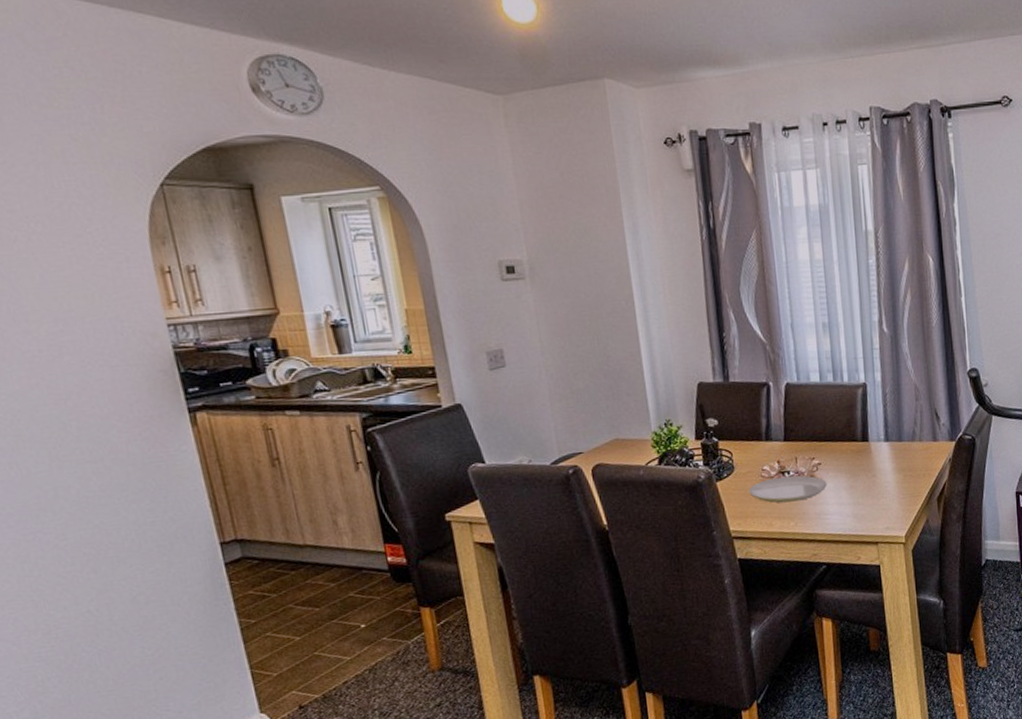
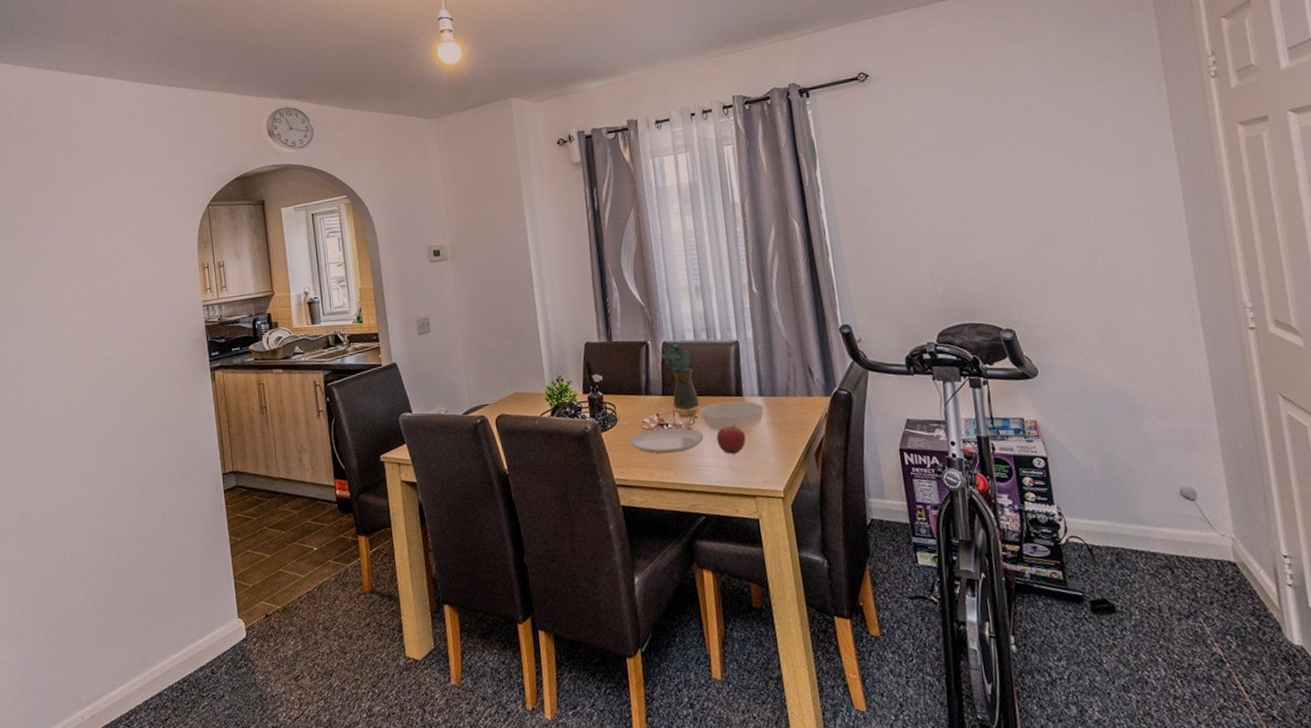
vase: none [784,383,823,466] -> present [661,341,699,419]
bowl: none [823,446,890,482] -> present [700,400,764,435]
fruit: none [840,471,870,502] -> present [716,425,746,454]

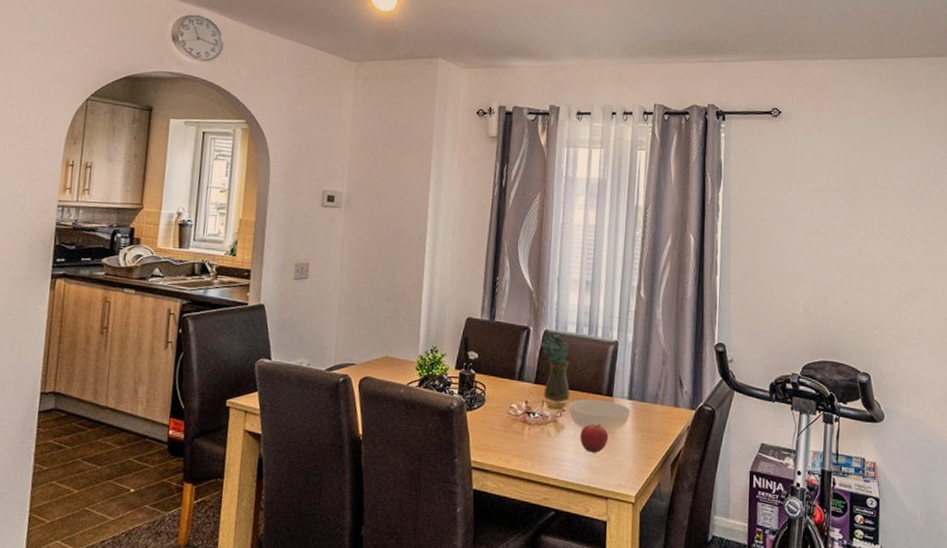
plate: present [630,428,704,454] -> none [494,416,568,443]

